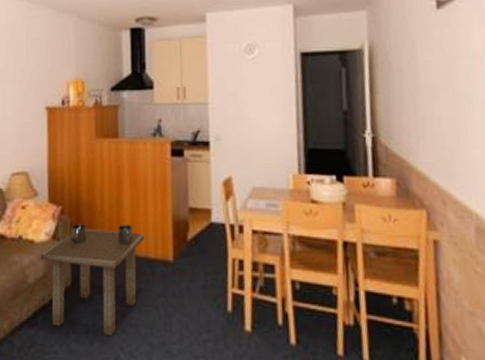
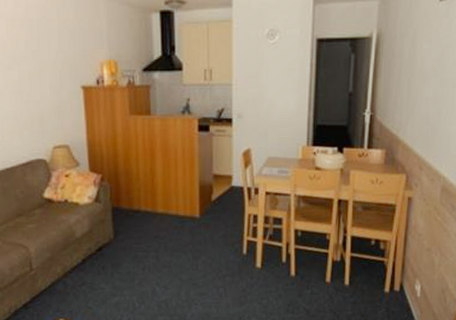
side table: present [40,224,145,337] -> none [85,189,176,275]

